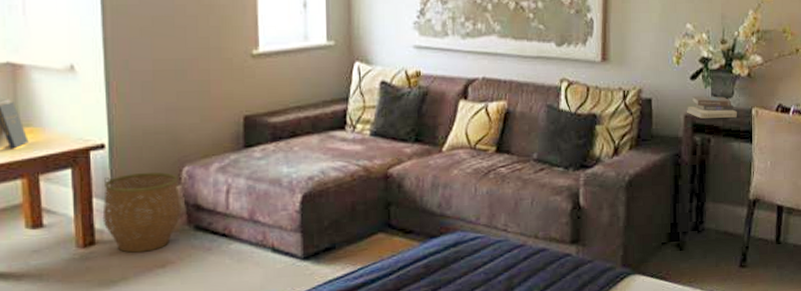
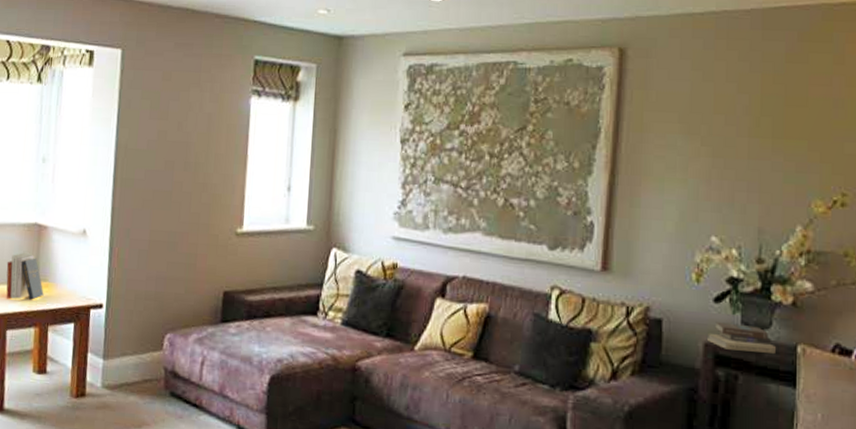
basket: present [102,172,182,253] -> none [94,334,161,411]

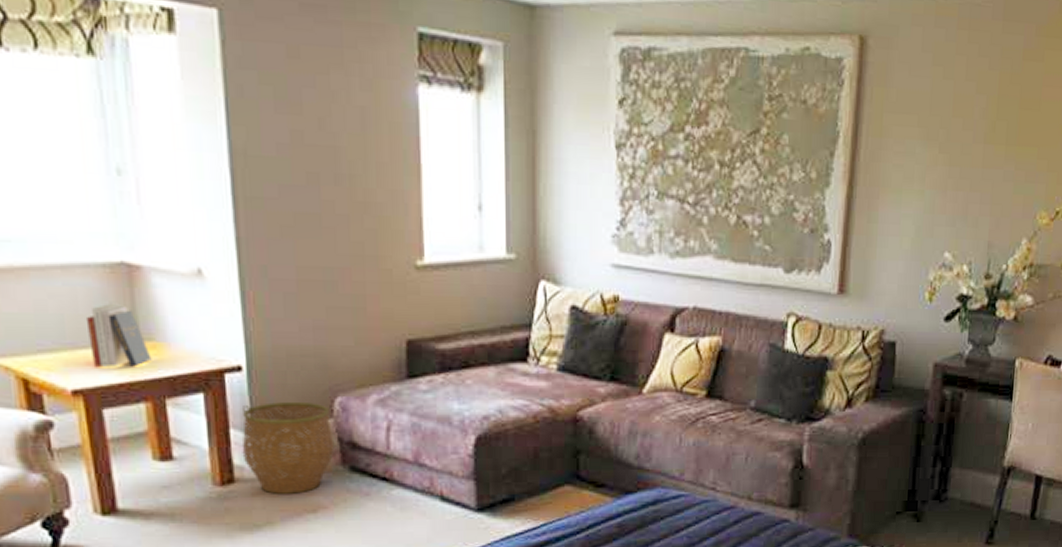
basket: none [94,334,161,411] -> present [241,401,335,494]
books: present [706,322,777,355] -> none [936,341,998,370]

